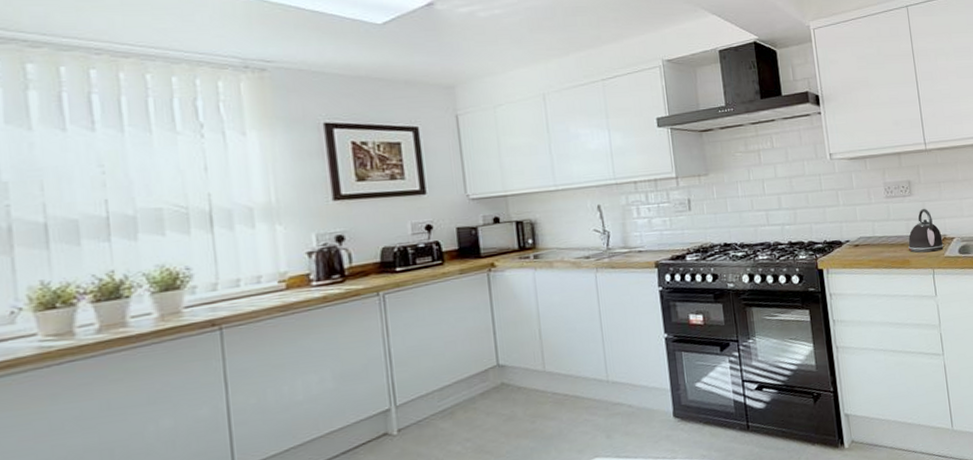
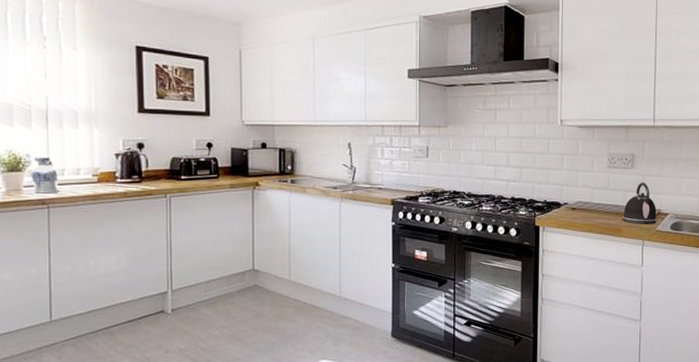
ceramic jug: none [193,265,233,314] -> present [31,155,59,194]

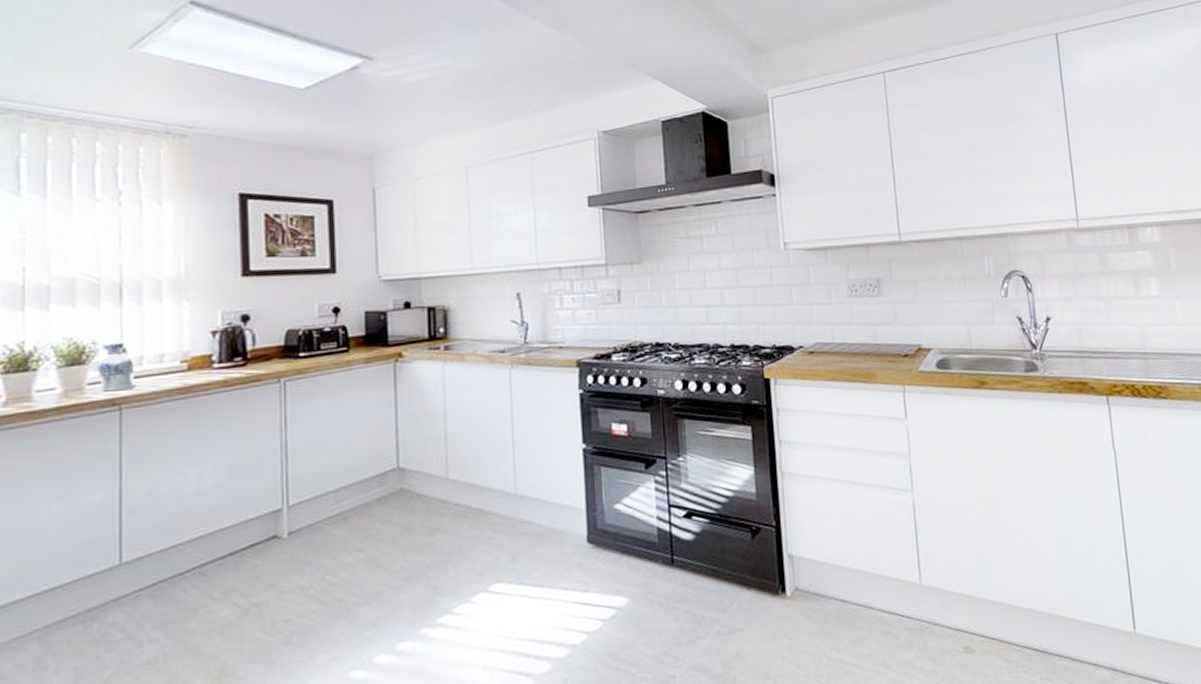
kettle: present [623,182,657,224] -> none [874,311,918,366]

